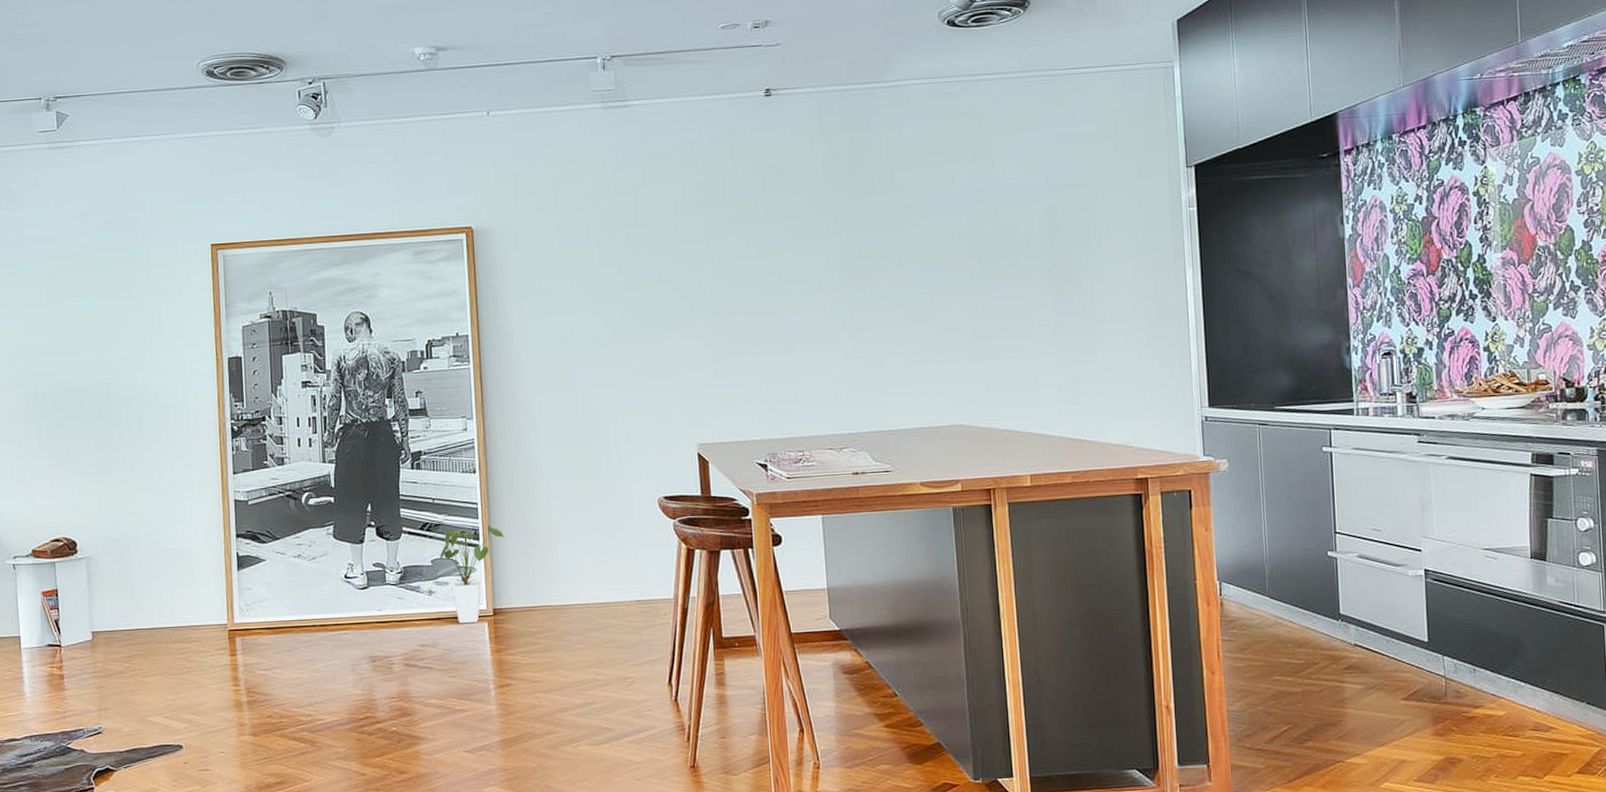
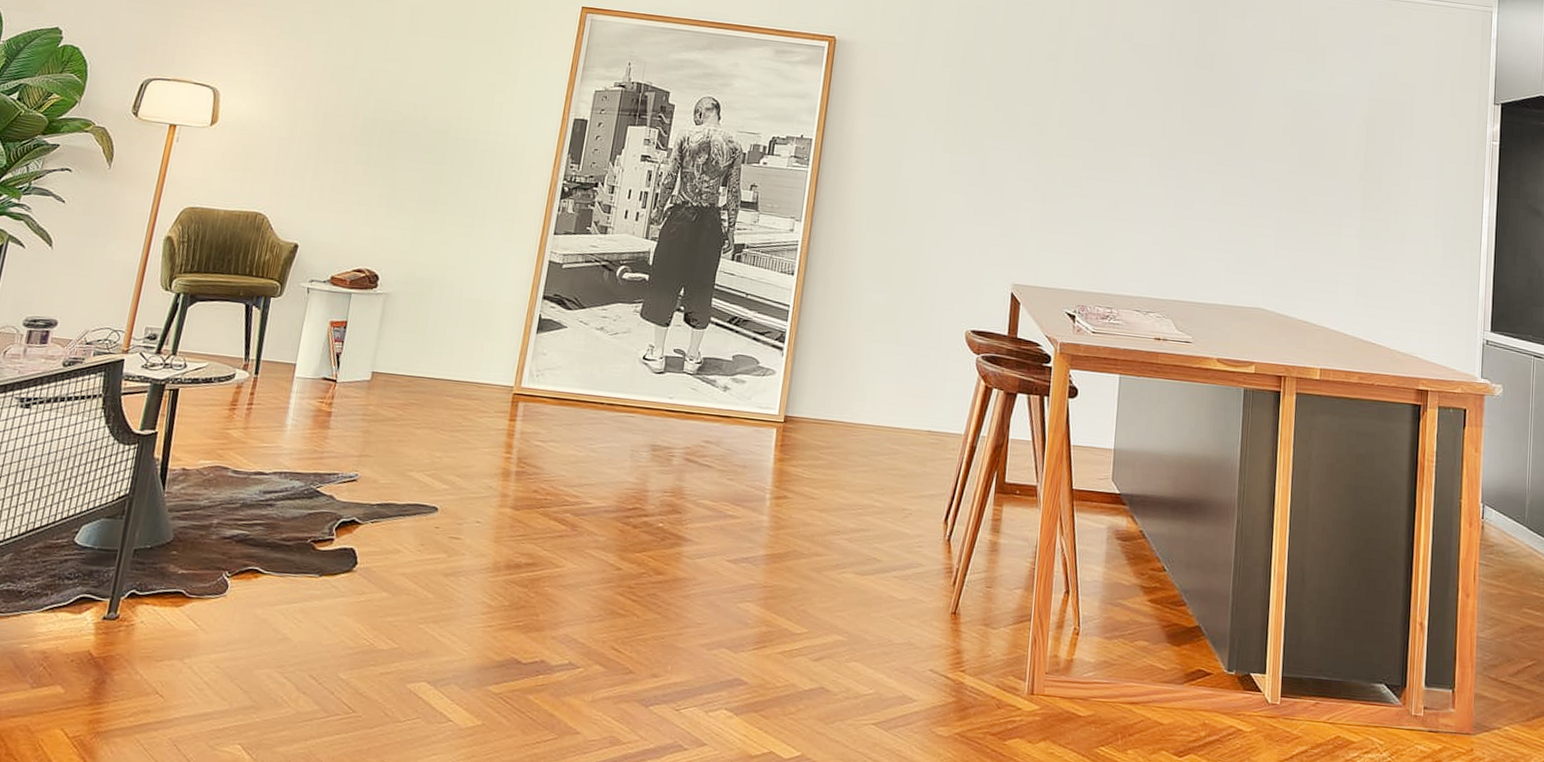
house plant: present [439,525,504,624] -> none [741,328,810,428]

